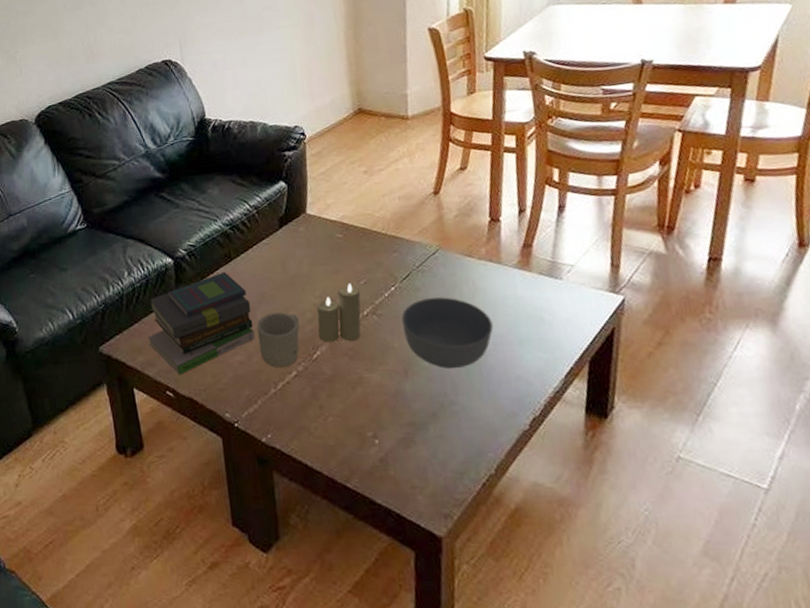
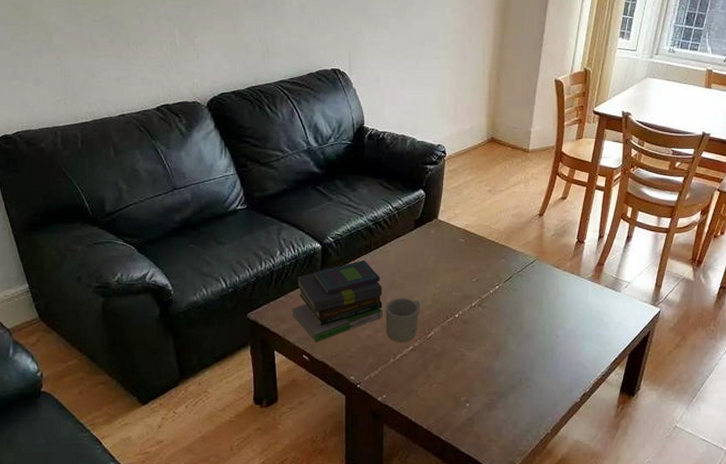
candle: present [316,284,361,343] -> none [435,280,472,325]
bowl: present [401,297,494,369] -> none [501,297,566,352]

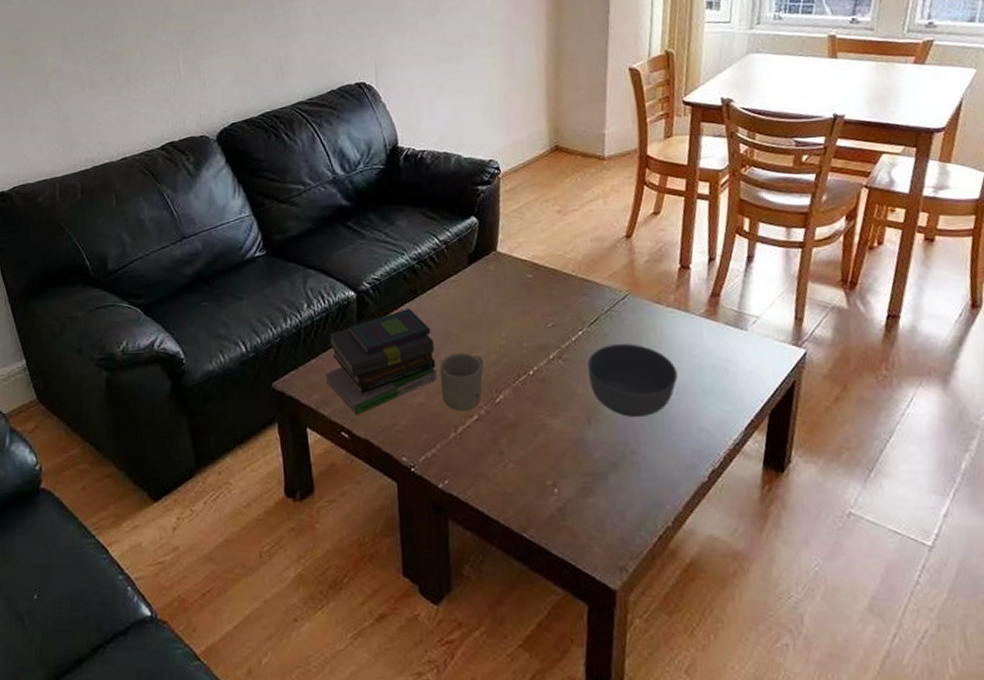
bowl: none [501,297,566,352] -> present [587,343,678,417]

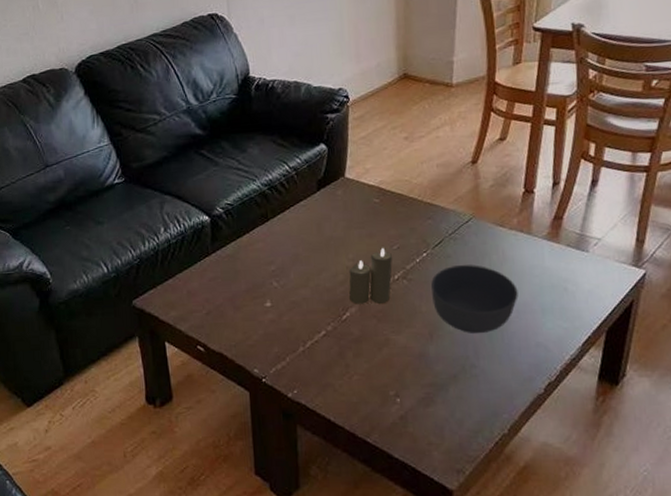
books: present [325,307,437,415] -> none [181,231,287,331]
mug: present [439,353,484,412] -> none [289,273,332,328]
candle: none [502,326,548,386] -> present [348,248,393,304]

